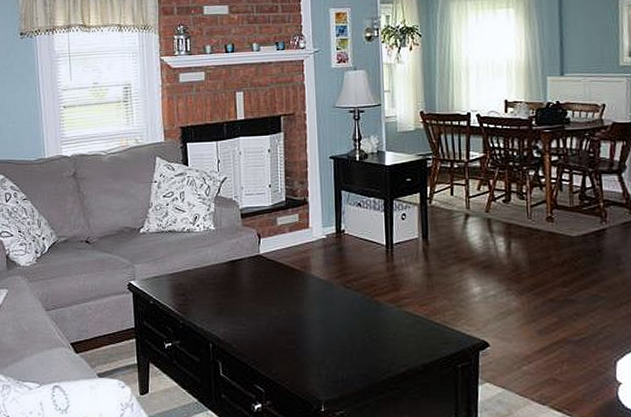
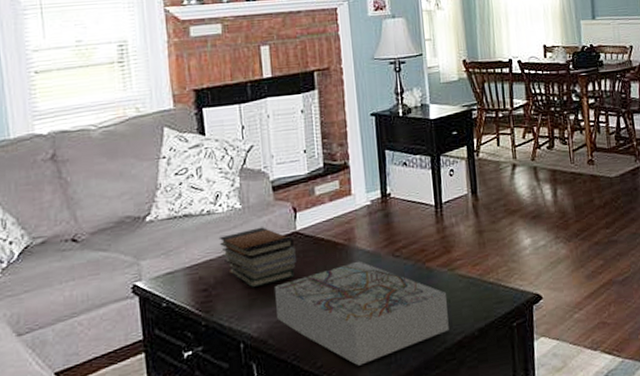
book stack: none [196,248,260,298] -> present [219,227,298,288]
board game: none [239,287,394,379] -> present [273,261,449,366]

